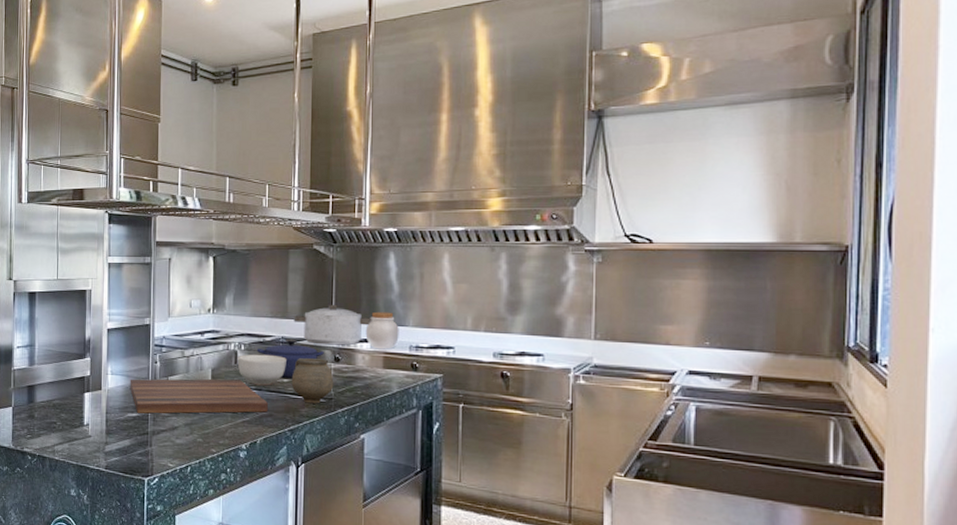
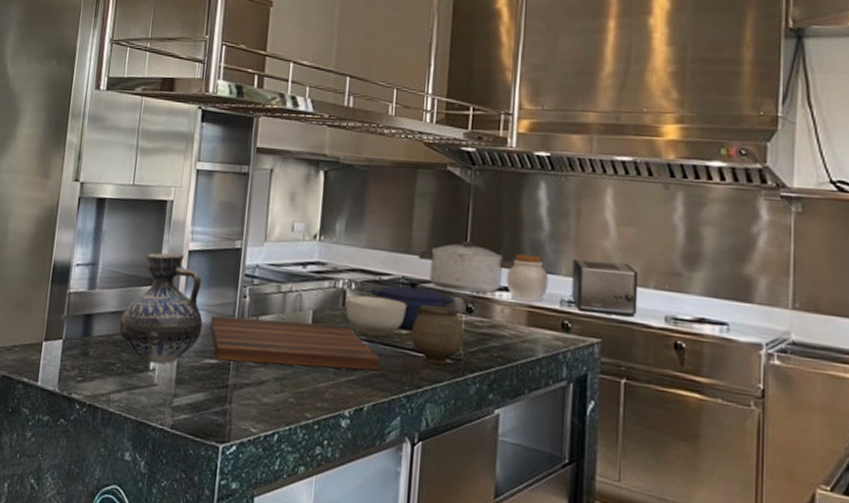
ceramic jug: none [56,331,124,420] -> present [119,252,203,364]
toaster: none [418,312,472,355] -> present [571,258,639,317]

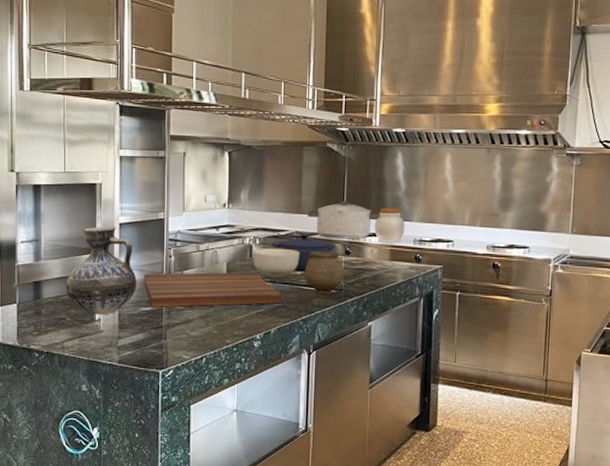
toaster: present [571,258,639,317] -> none [422,208,469,248]

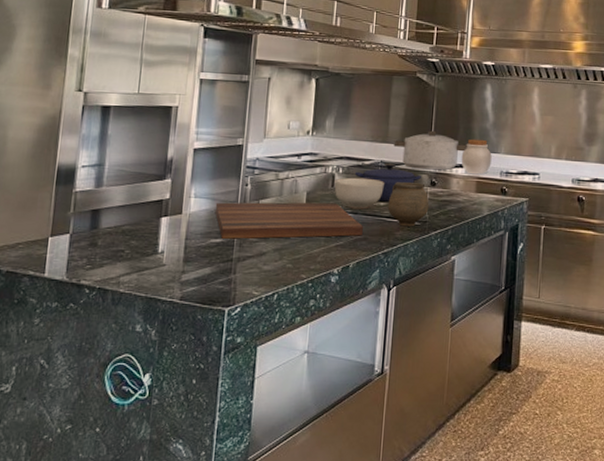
ceramic jug: present [65,225,137,315] -> none [127,151,208,247]

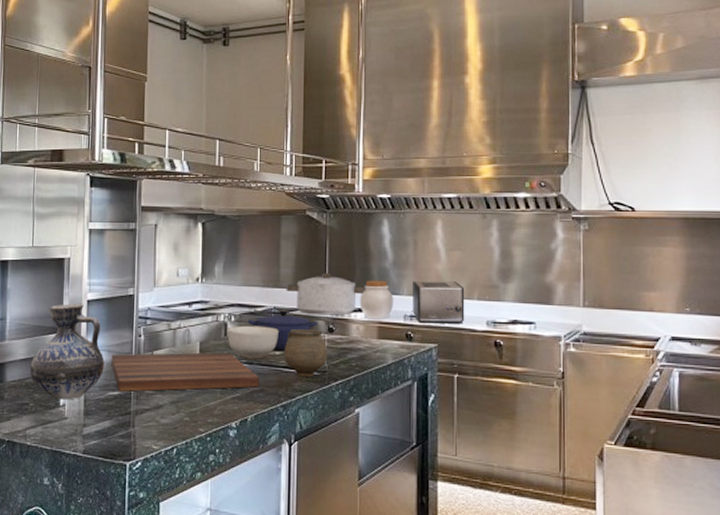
ceramic jug: none [127,151,208,247] -> present [29,303,104,400]
toaster: none [508,141,555,181] -> present [413,281,465,324]

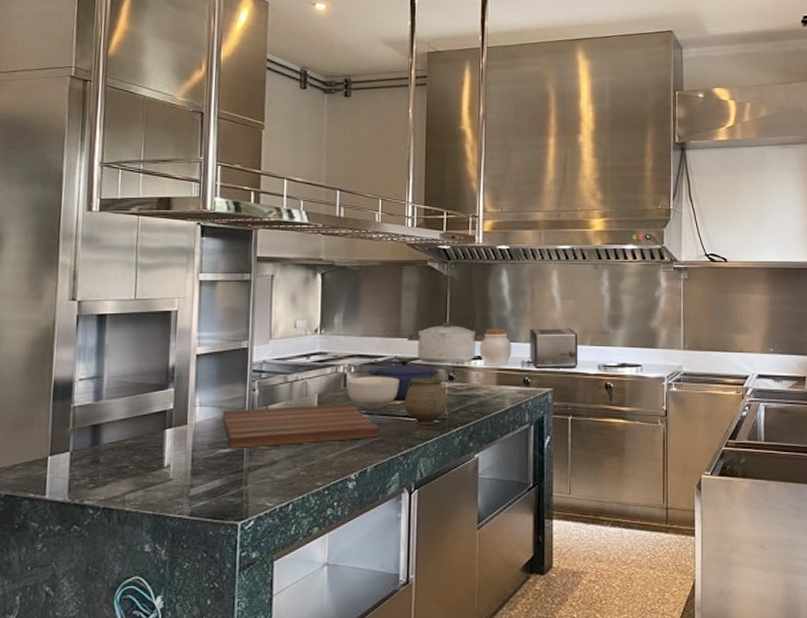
ceramic jug: present [29,303,104,400] -> none [129,357,215,461]

